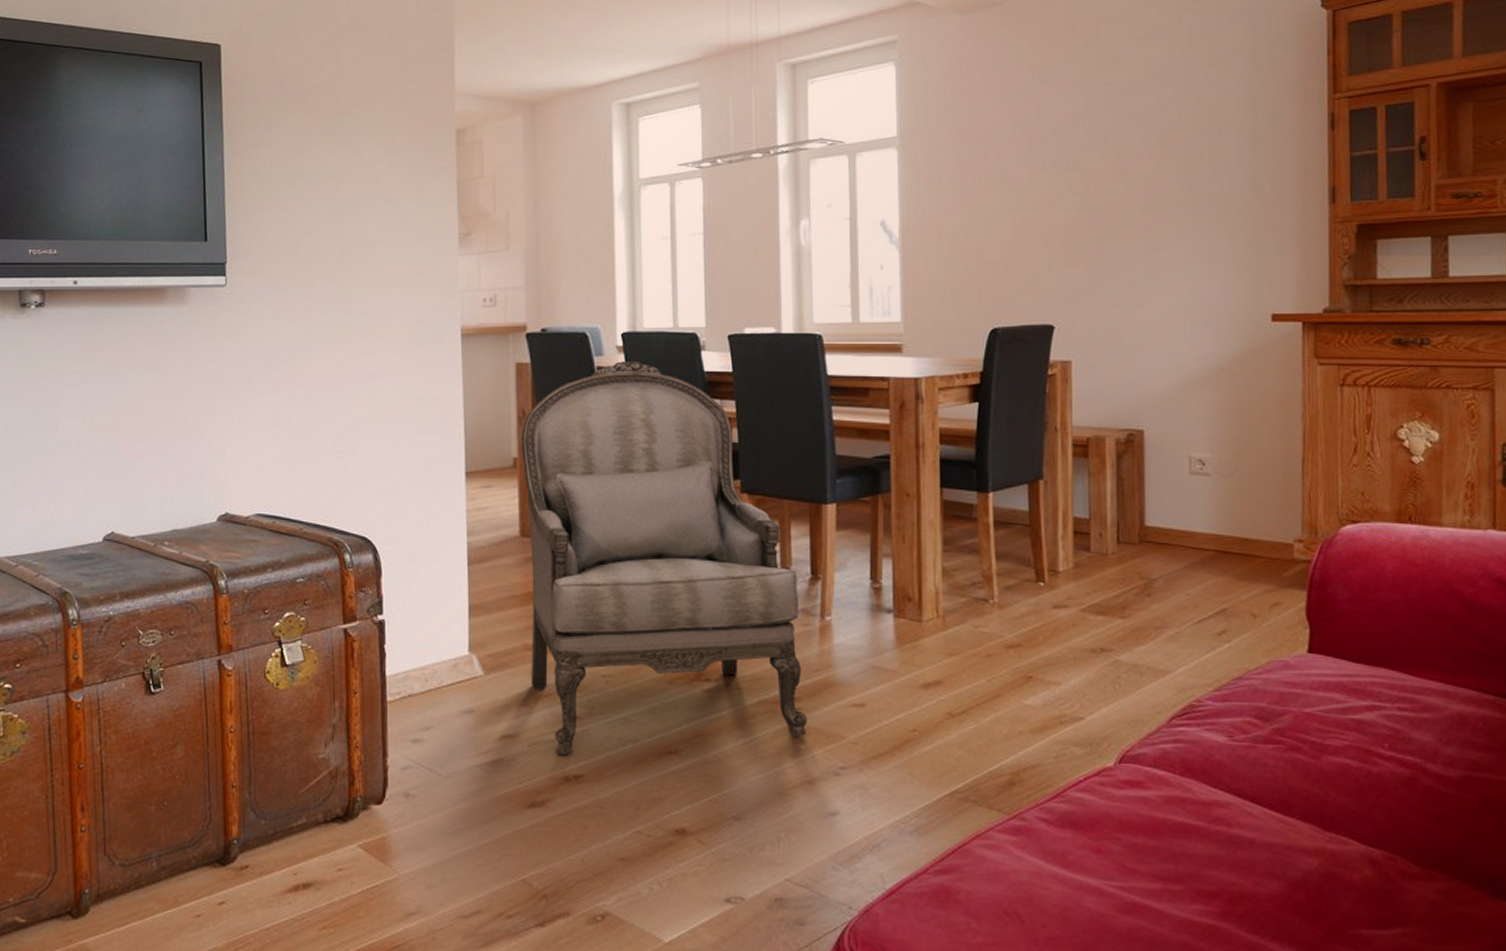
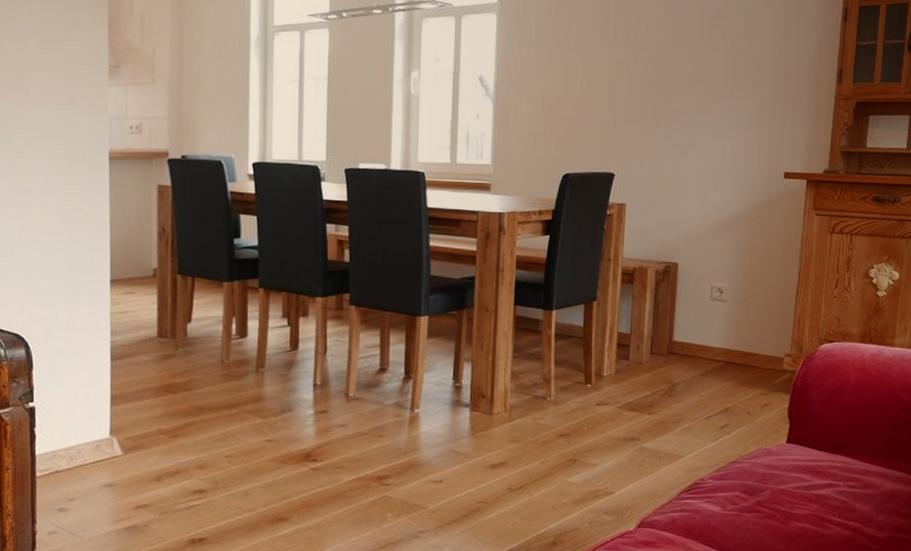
armchair: present [521,360,807,754] -> none [161,187,395,521]

